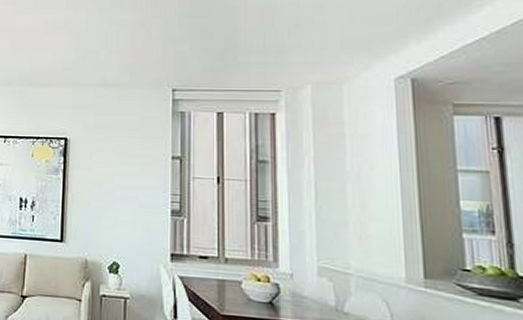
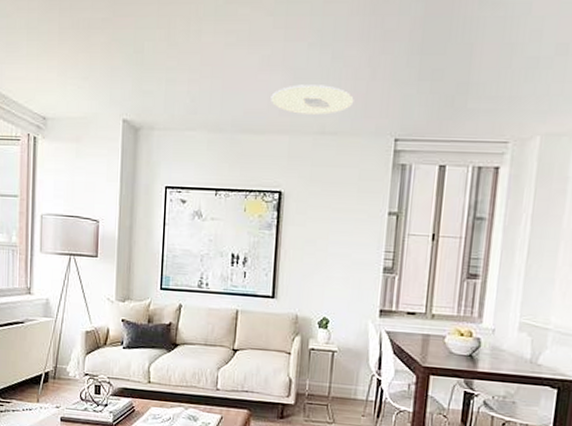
ceiling light: none [55,44,132,69] -> present [271,84,354,115]

